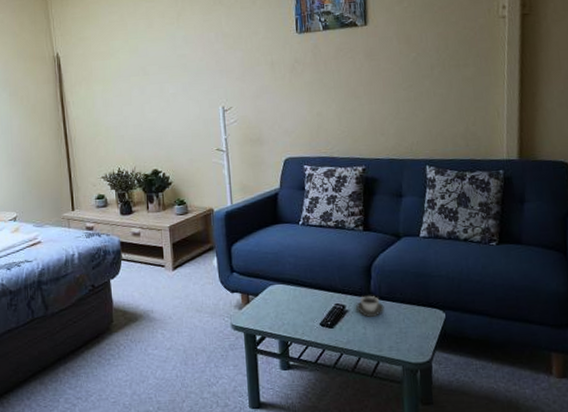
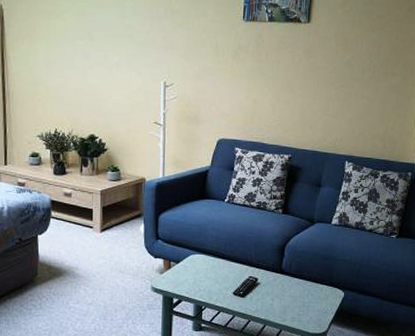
cup: present [356,295,385,317] -> none [267,271,292,291]

